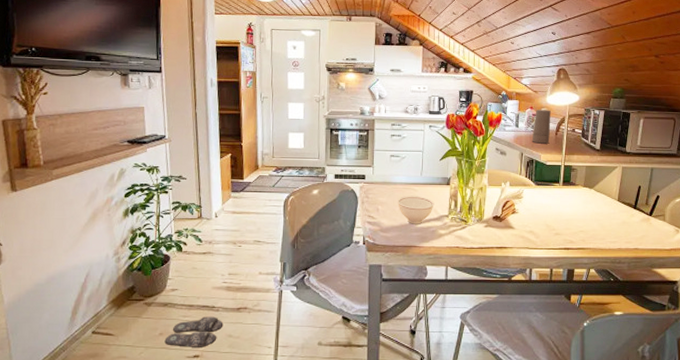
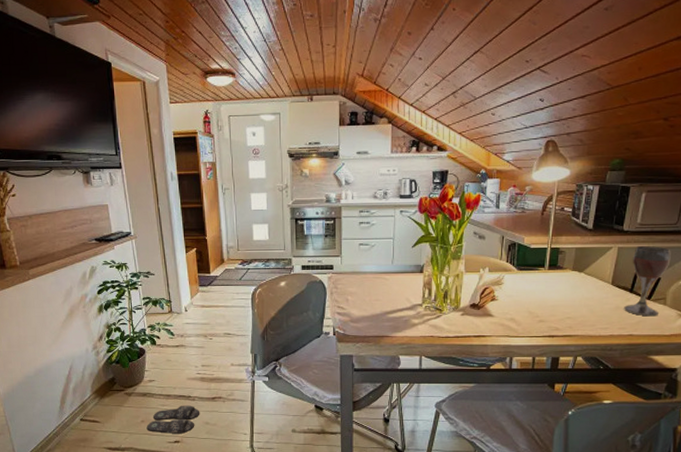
bowl: present [398,196,434,224] -> none [368,285,407,314]
canister: present [531,109,551,144] -> none [514,187,537,225]
cup: none [629,167,667,232] -> present [624,246,671,317]

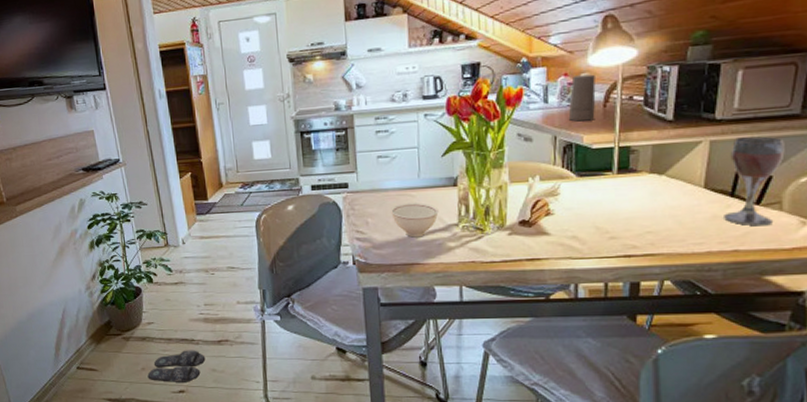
bowl: none [368,285,407,314] -> present [391,203,439,238]
canister: none [514,187,537,225] -> present [568,74,596,122]

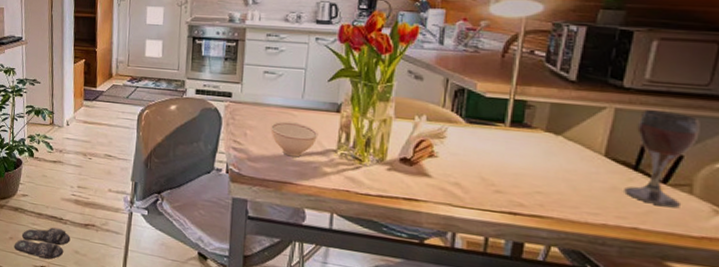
canister: present [568,74,596,122] -> none [463,22,496,69]

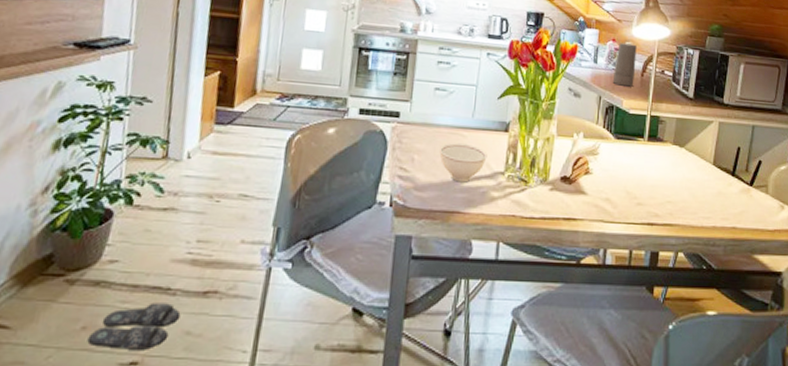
canister: none [463,22,496,69] -> present [612,43,637,87]
cup: present [624,110,700,208] -> none [726,123,770,207]

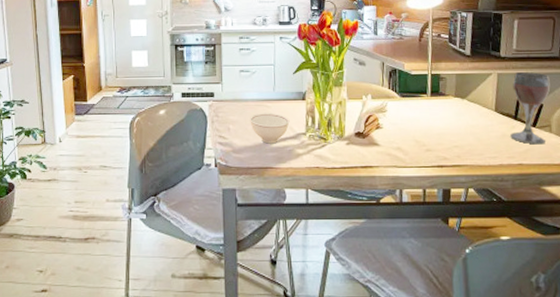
slippers: present [87,302,181,350] -> none [11,247,71,281]
canister: present [612,43,637,87] -> none [393,14,413,52]
cup: none [726,123,770,207] -> present [510,72,551,145]

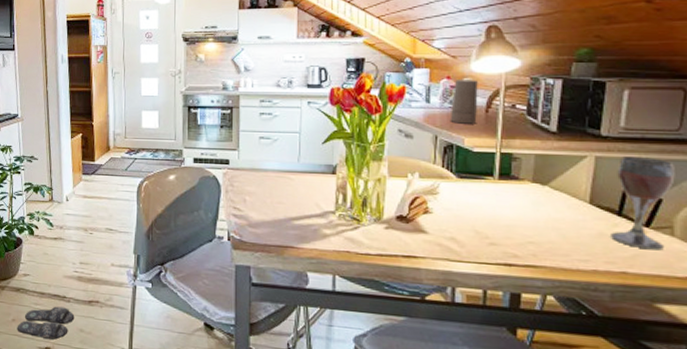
slippers: none [11,247,71,281] -> present [17,306,75,340]
bowl: present [250,113,290,144] -> none [269,185,316,221]
canister: none [393,14,413,52] -> present [449,80,478,124]

